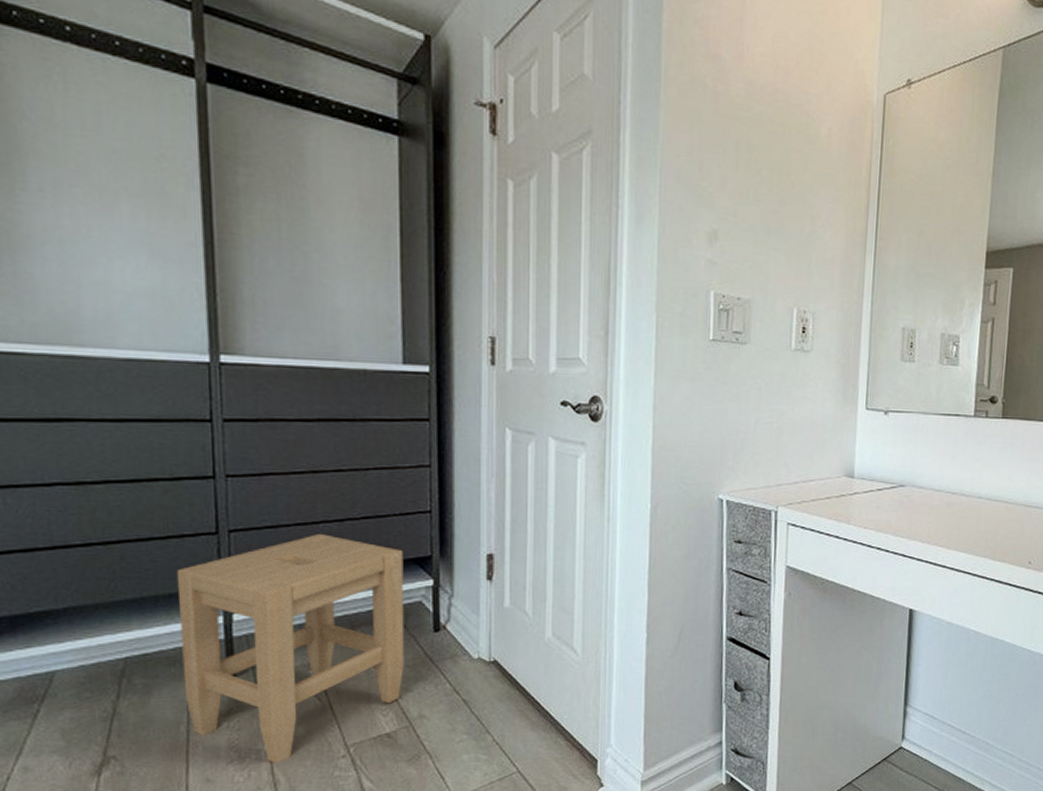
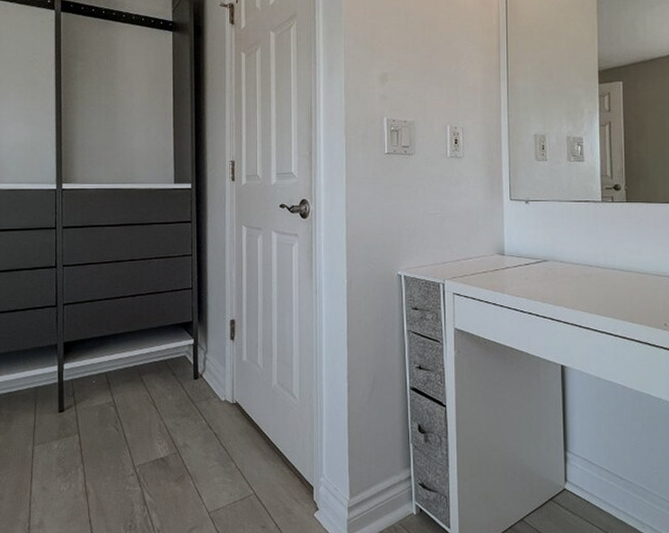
stool: present [176,533,405,764] -> none [31,305,174,478]

